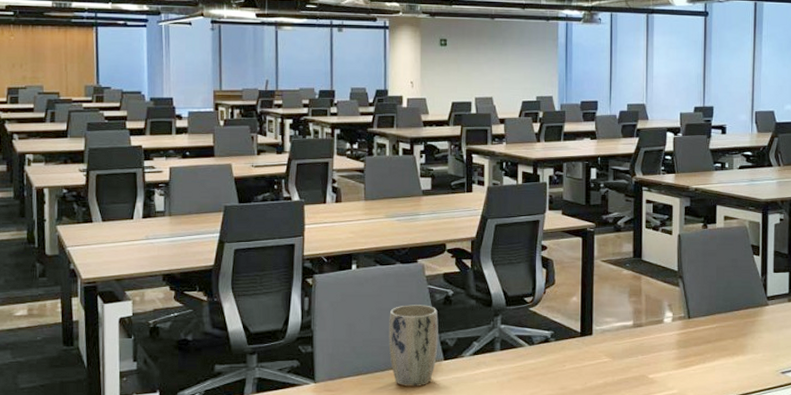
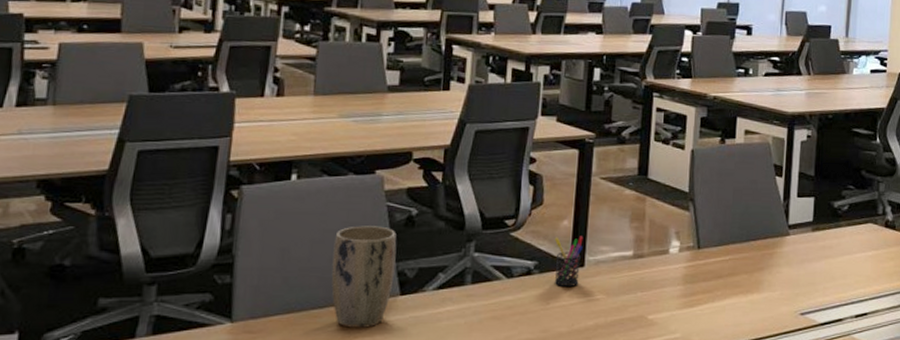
pen holder: none [566,309,590,353] -> present [554,236,583,288]

